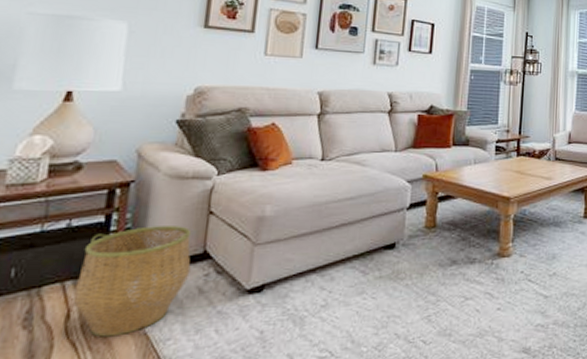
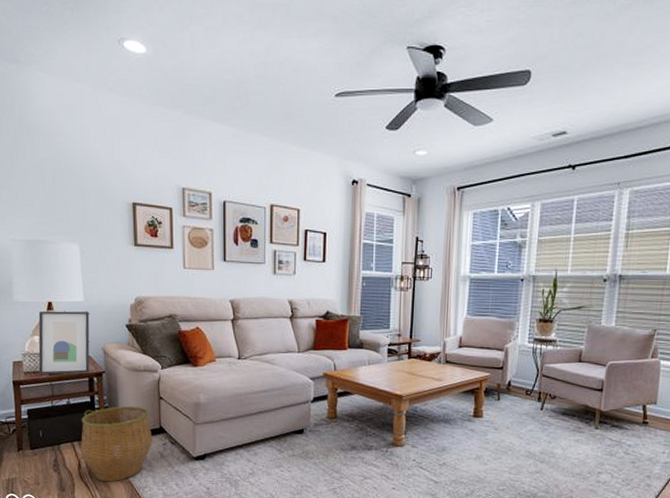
picture frame: none [29,102,128,187] -> present [38,310,91,375]

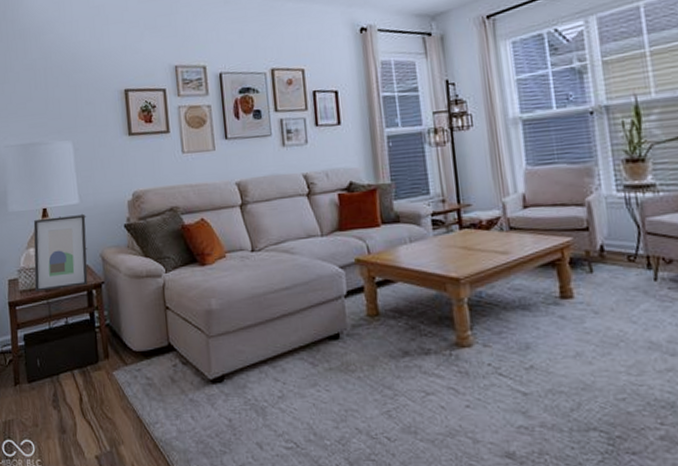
basket: present [80,406,153,482] -> none [81,321,161,418]

